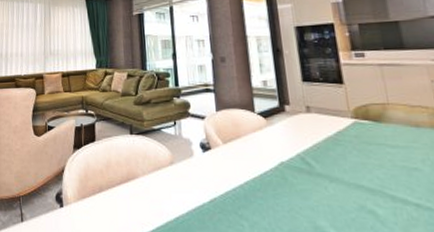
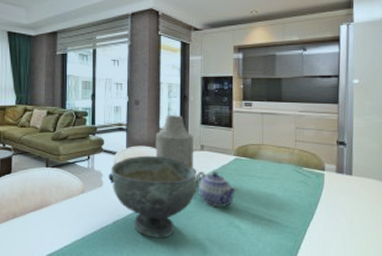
decorative bowl: none [200,119,310,223] -> present [110,155,198,238]
vase: none [248,71,300,133] -> present [155,115,193,167]
teapot: none [306,138,363,185] -> present [196,171,237,208]

